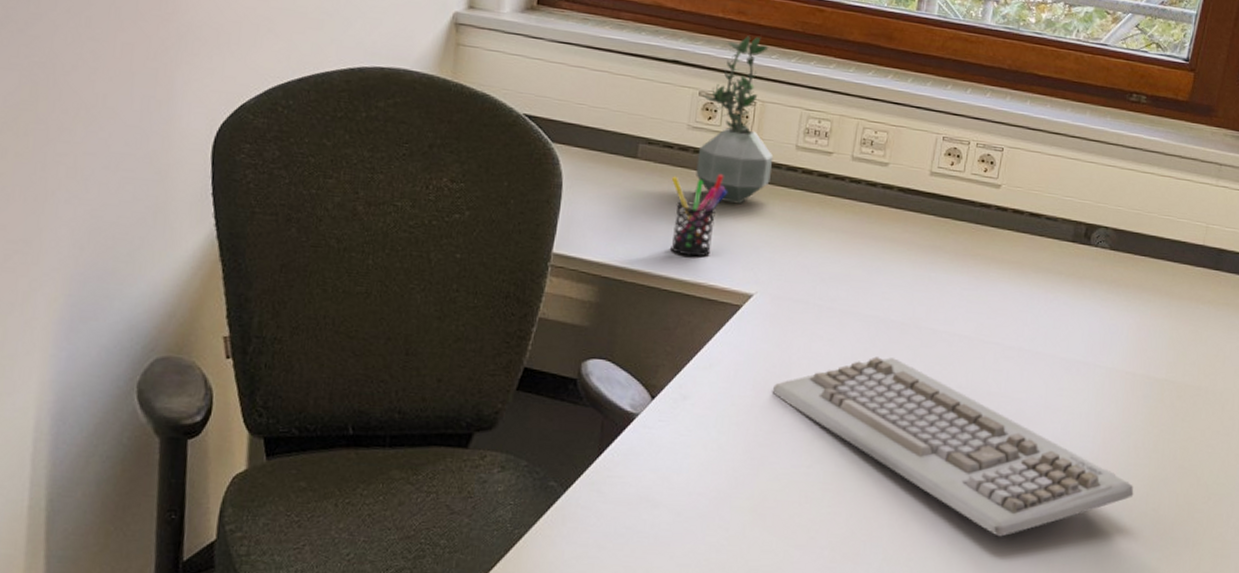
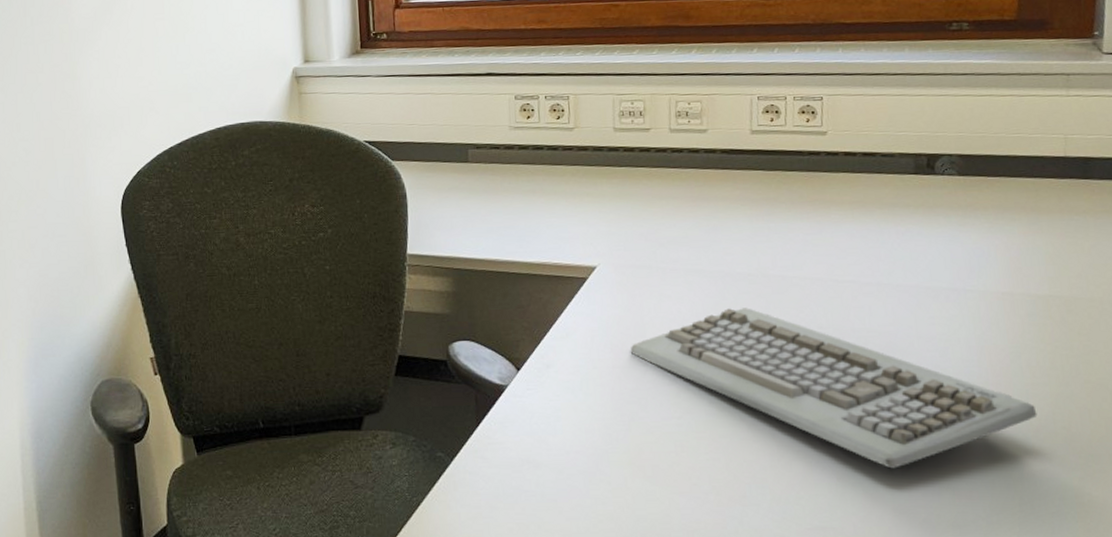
pen holder: present [671,174,727,257] -> none [502,165,556,241]
potted plant: present [696,36,774,204] -> none [518,39,595,188]

